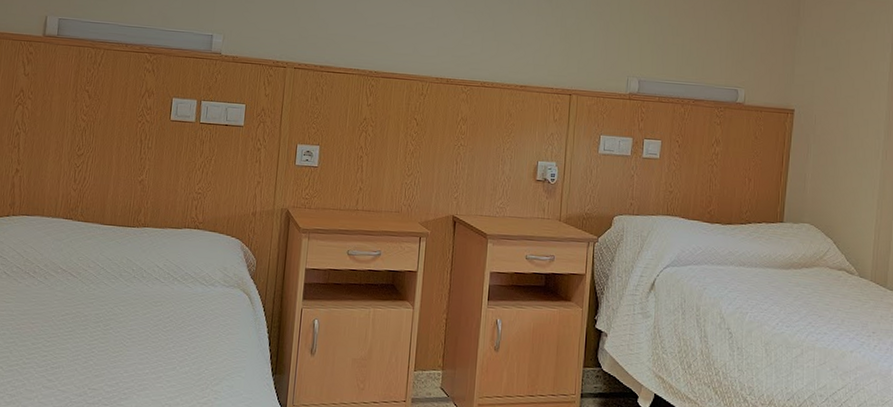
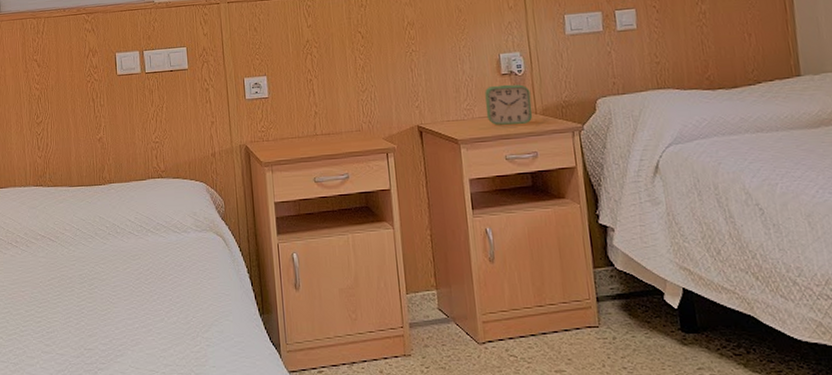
alarm clock: none [516,189,558,230] -> present [485,84,533,125]

